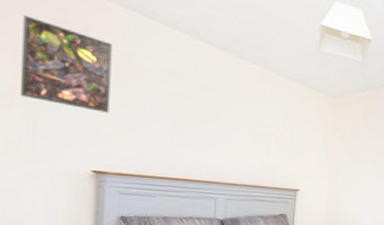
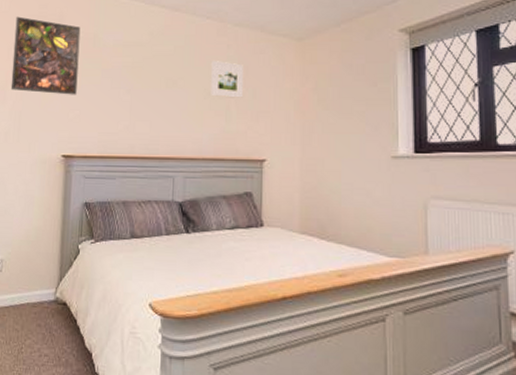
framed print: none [254,102,284,138] -> present [211,61,243,98]

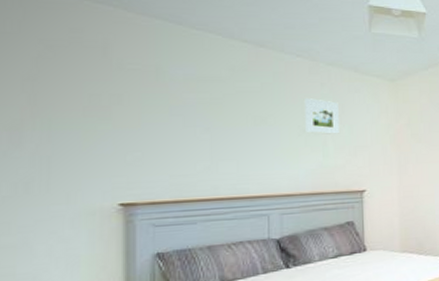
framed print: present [10,16,81,95] -> none [30,40,136,135]

